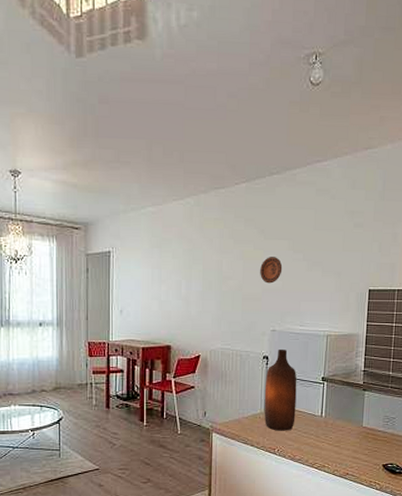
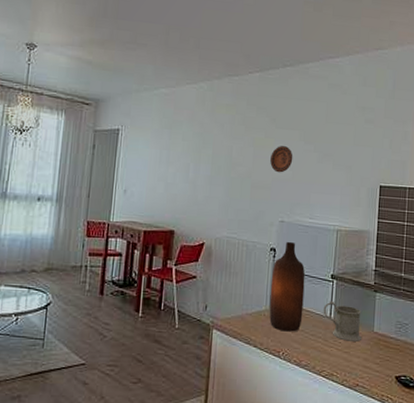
mug: none [315,401,351,436] -> present [323,301,362,342]

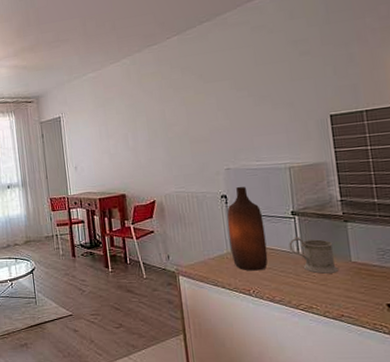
decorative plate: present [270,146,293,173] -> none [204,98,228,125]

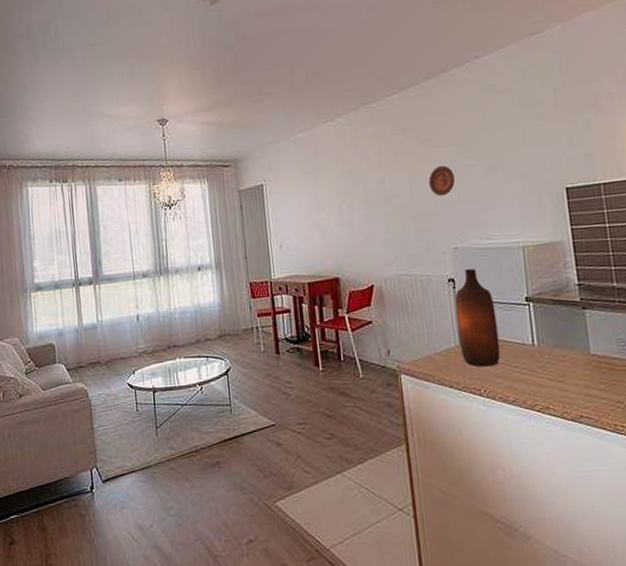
decorative plate: none [204,98,228,125] -> present [429,166,456,197]
mug: present [289,237,338,274] -> none [523,326,576,369]

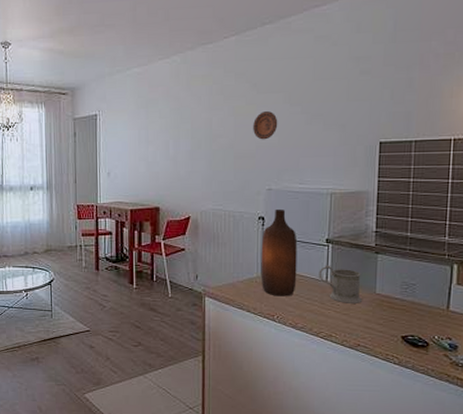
mug: none [523,326,576,369] -> present [318,265,362,303]

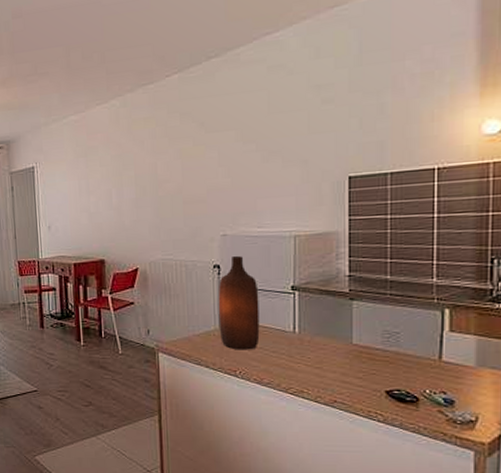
decorative plate: present [253,111,278,140] -> none [203,151,231,183]
mug: present [318,265,362,303] -> none [284,314,336,356]

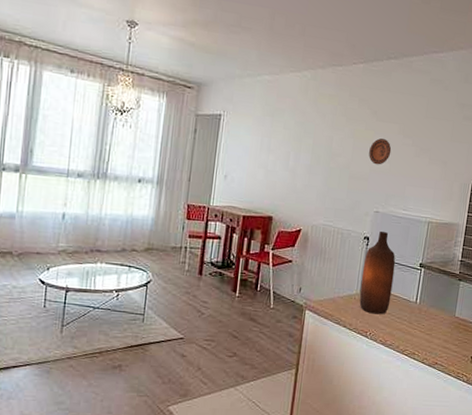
decorative plate: none [203,151,231,183] -> present [369,138,392,165]

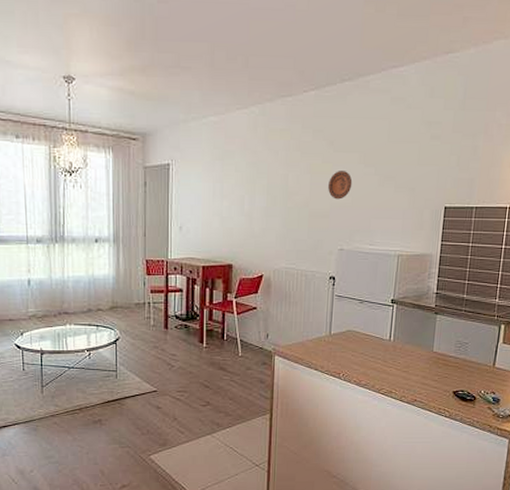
bottle: present [359,231,396,315] -> none [329,269,365,355]

